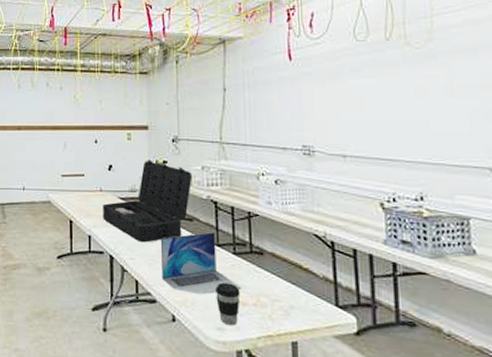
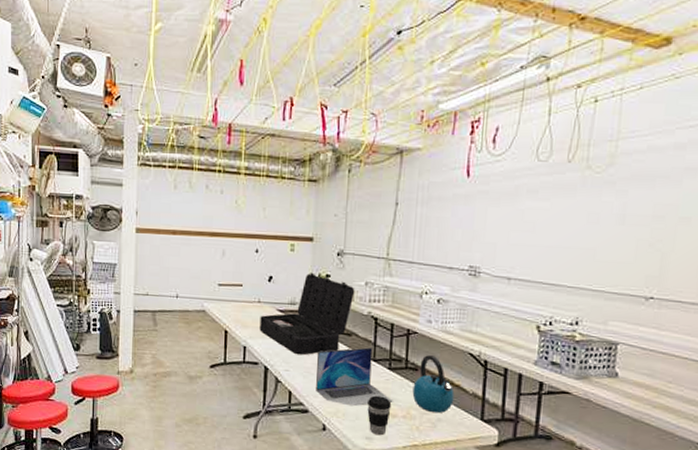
kettle: none [260,238,305,300] -> present [412,355,454,414]

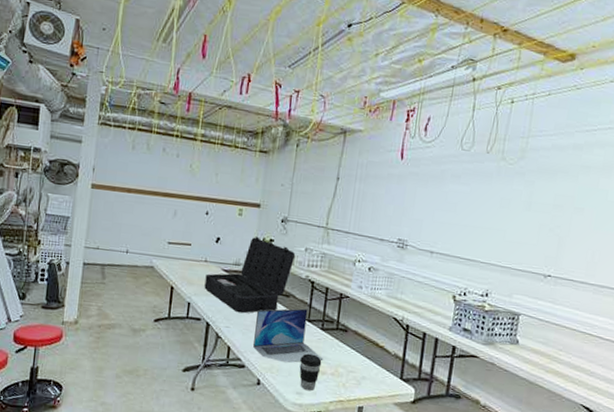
kettle: present [412,355,454,414] -> none [341,318,379,372]

